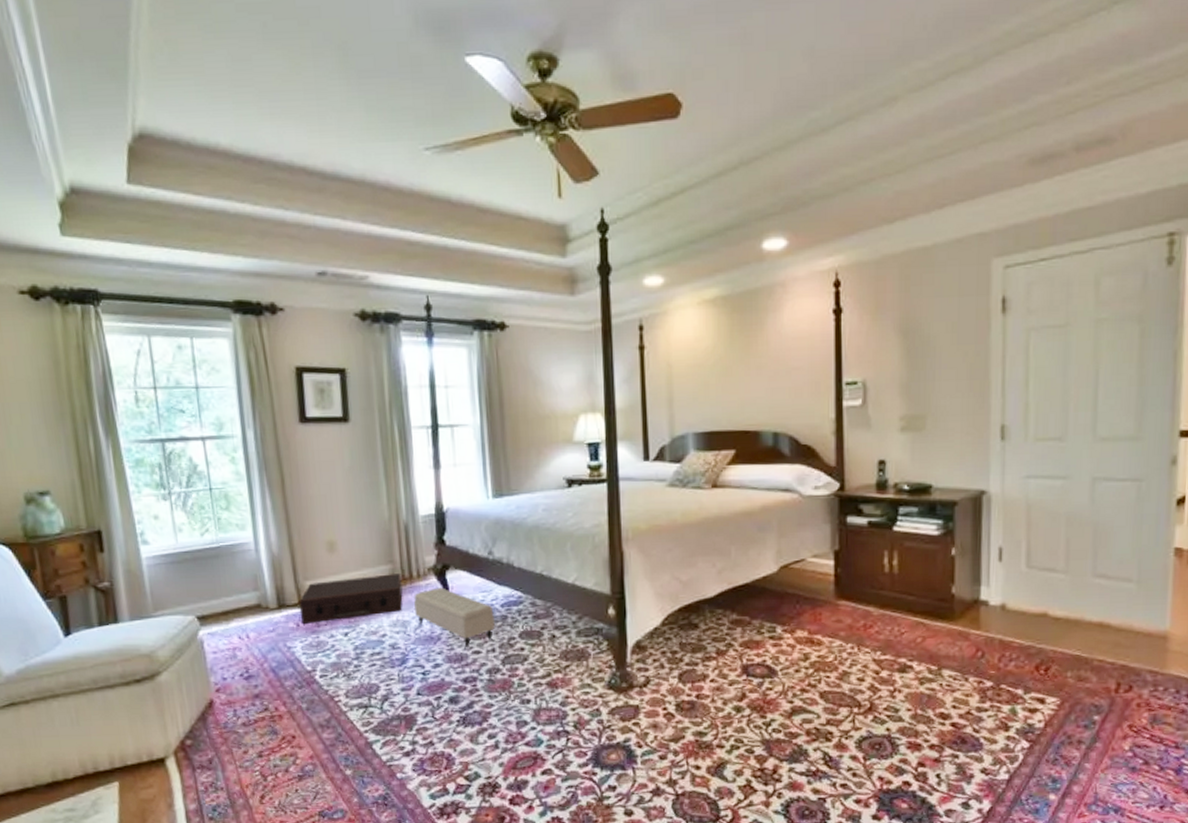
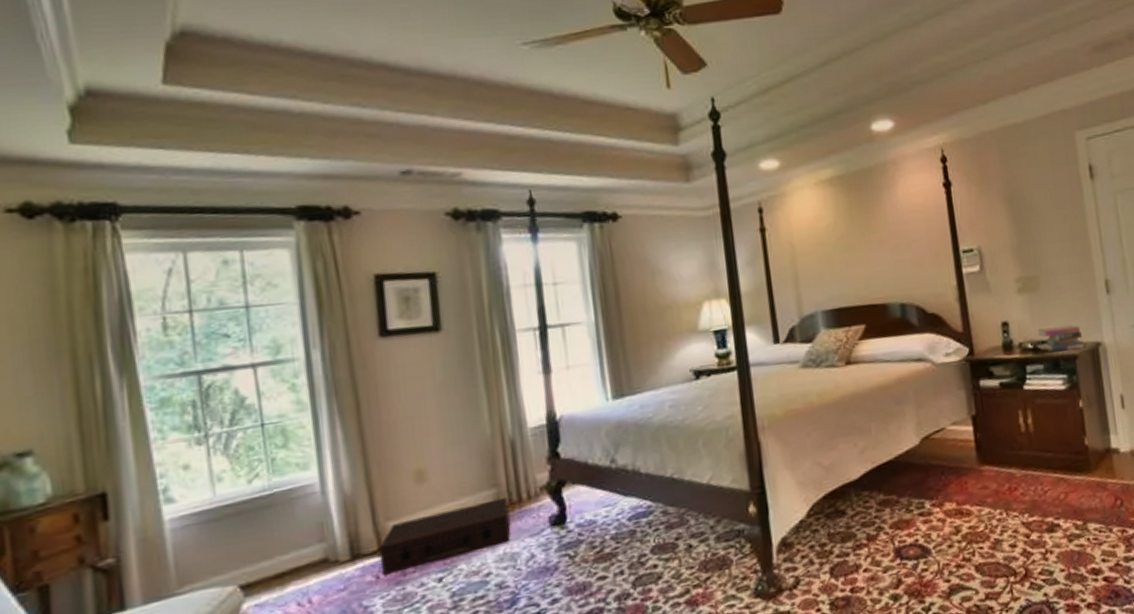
bench: present [414,587,495,646] -> none [524,507,622,572]
books: none [913,470,966,496] -> present [1036,325,1084,353]

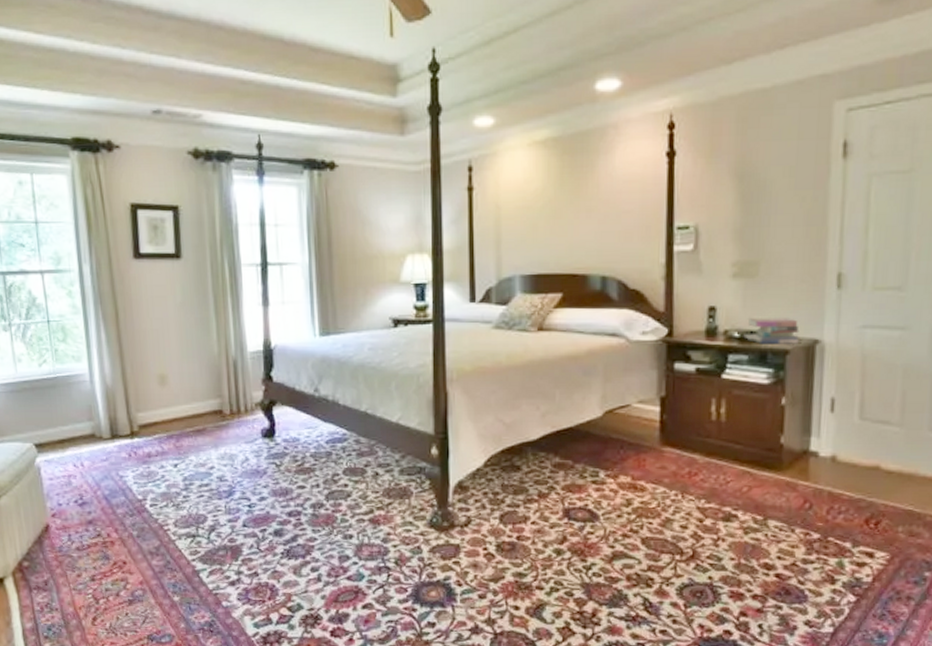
suitcase: present [378,498,511,575] -> none [131,408,231,454]

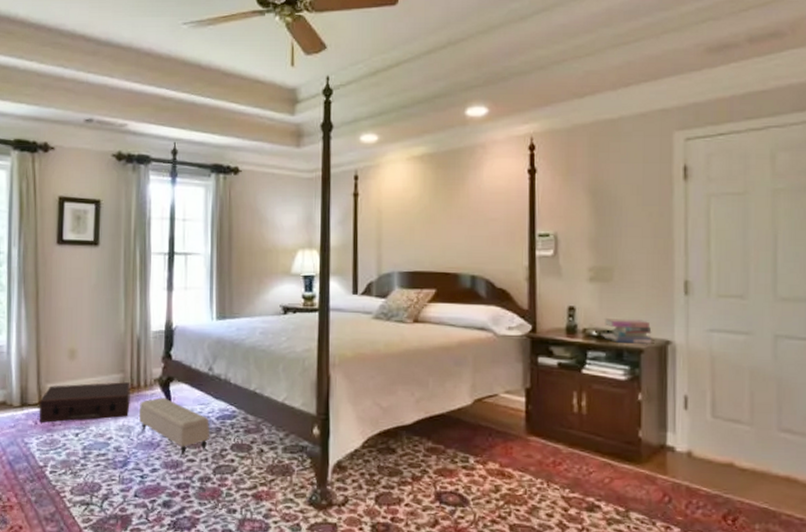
suitcase: none [131,408,231,454] -> present [39,382,130,422]
bench: none [241,423,319,480] -> present [139,397,210,454]

